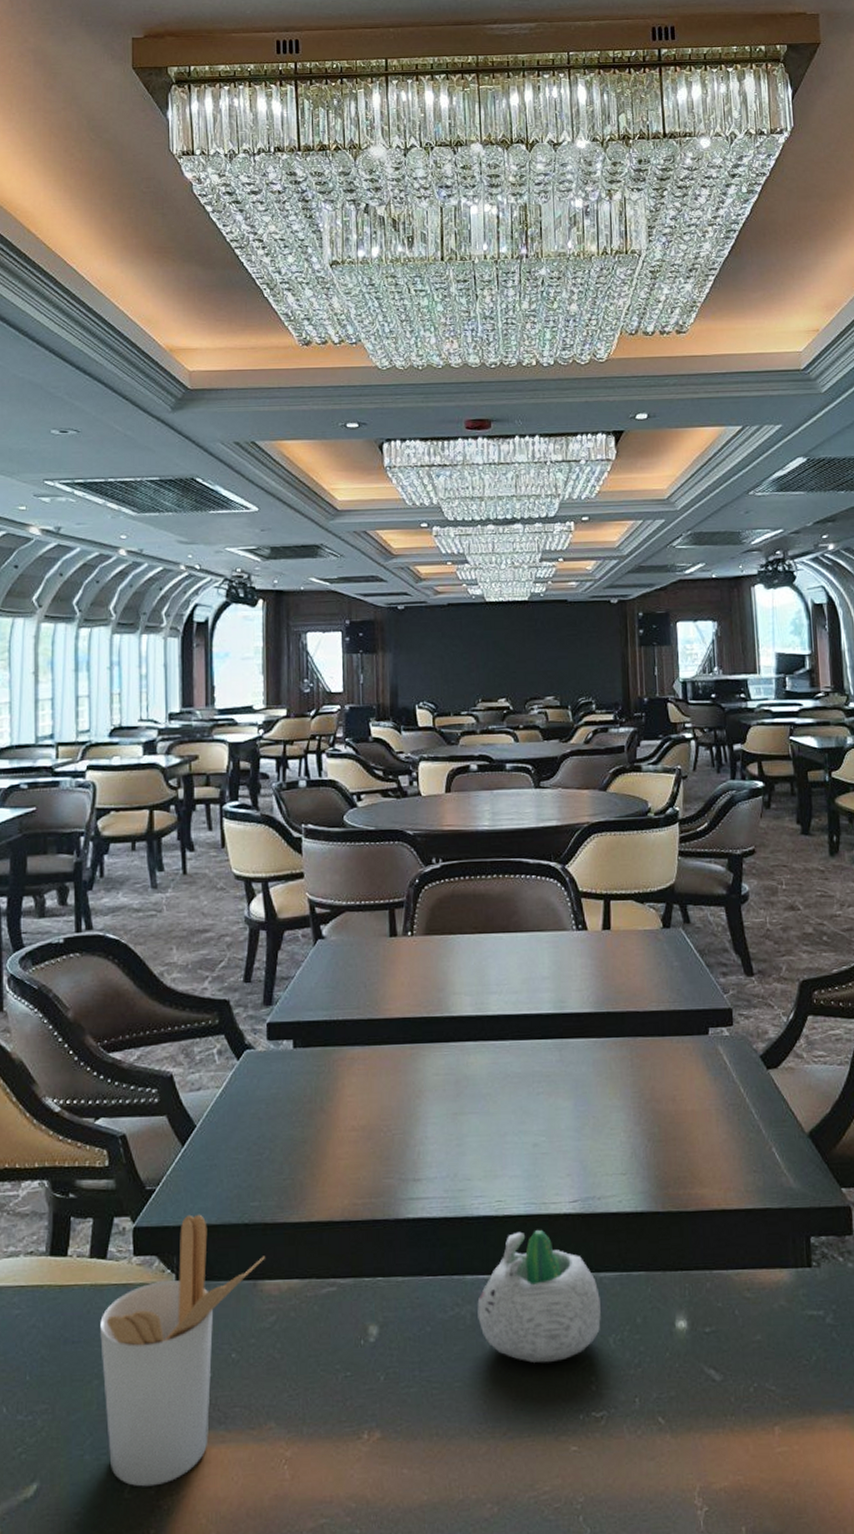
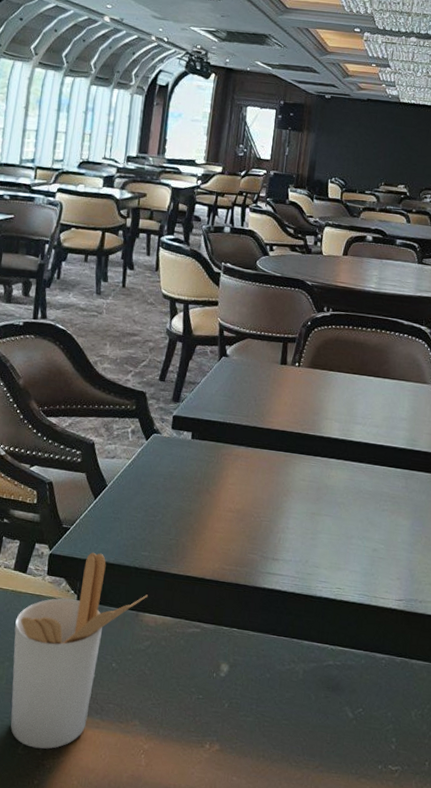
succulent planter: present [477,1229,601,1363] -> none [308,615,409,721]

